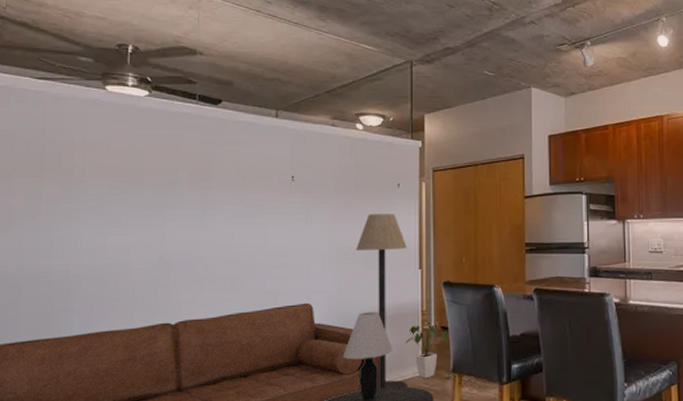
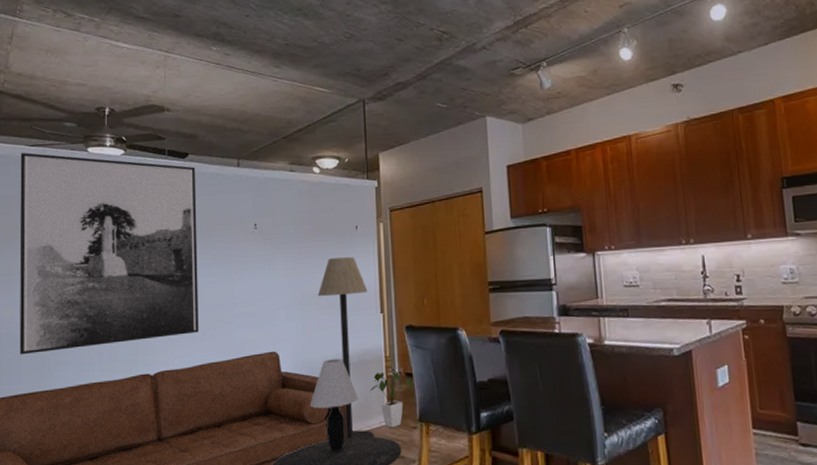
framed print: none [17,84,230,301] -> present [19,152,199,355]

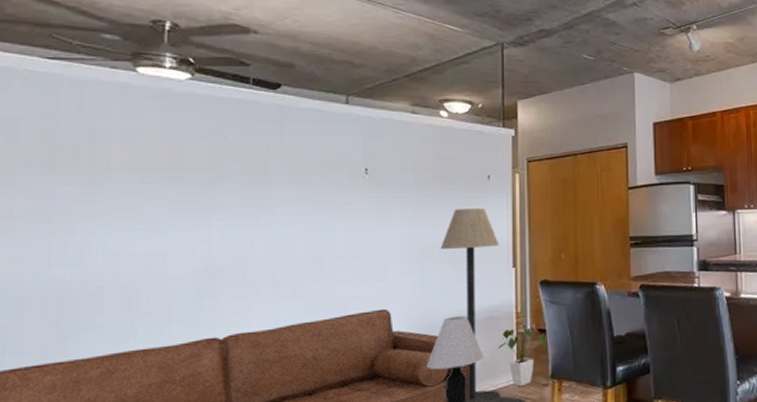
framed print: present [19,152,199,355] -> none [20,65,291,319]

